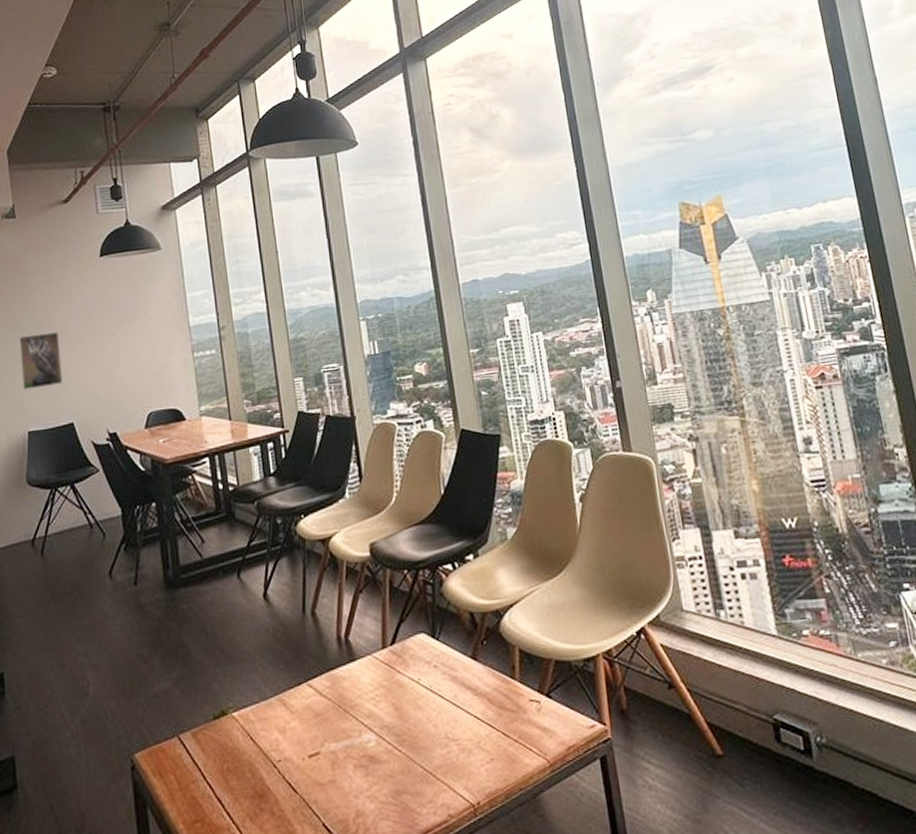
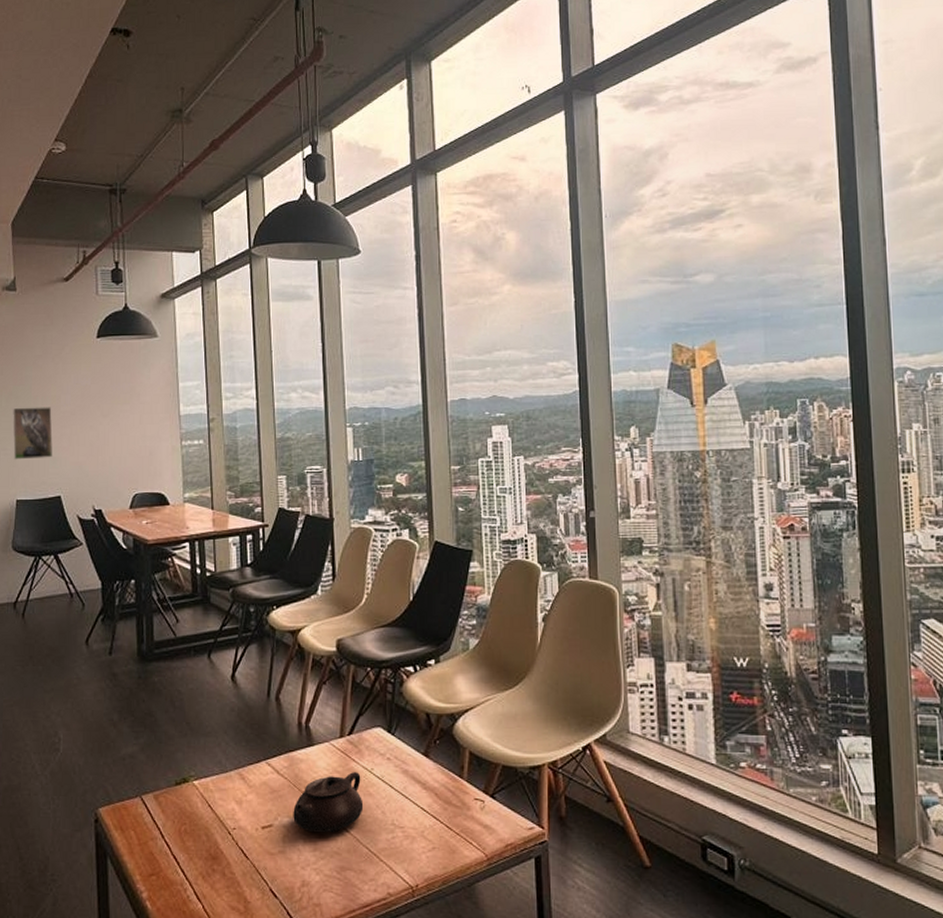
teapot: none [340,683,414,756] -> present [293,771,364,833]

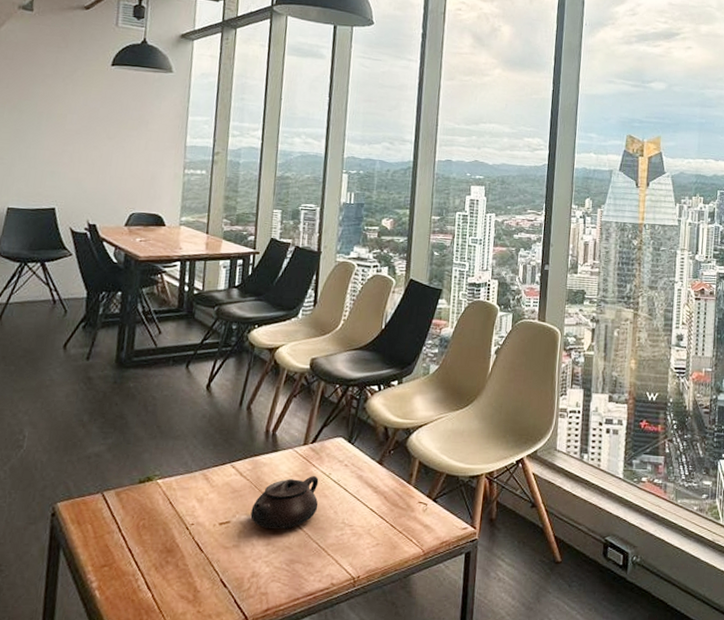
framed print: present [12,407,53,460] -> none [10,120,56,172]

